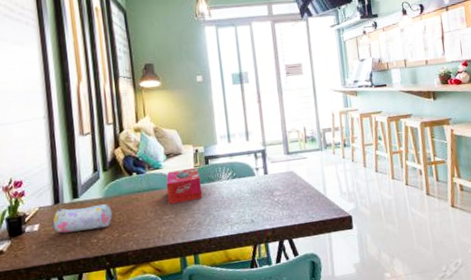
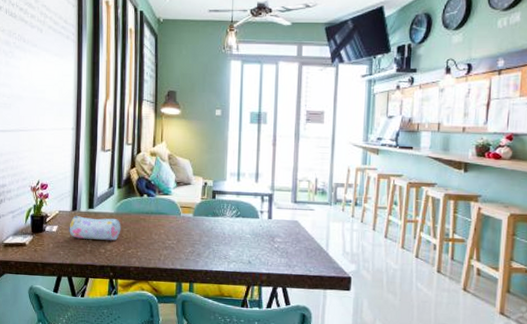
tissue box: present [166,167,202,204] -> none [172,199,205,231]

